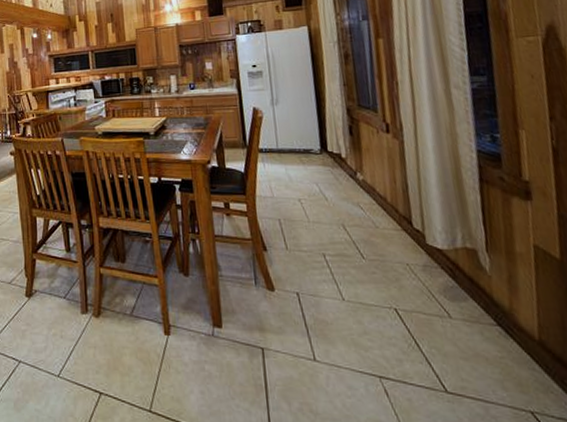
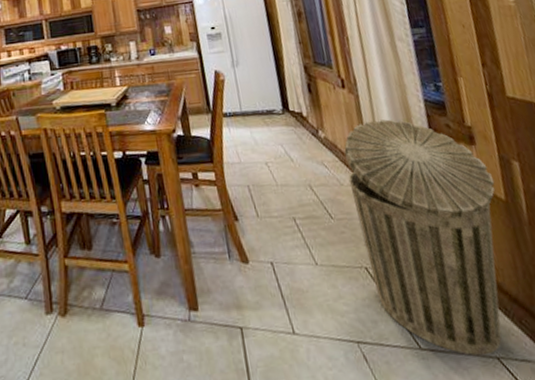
trash can: none [382,167,550,408] -> present [344,119,502,356]

